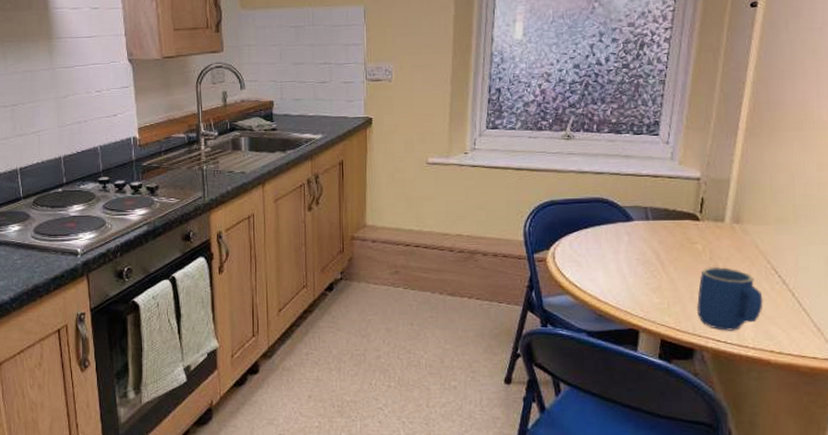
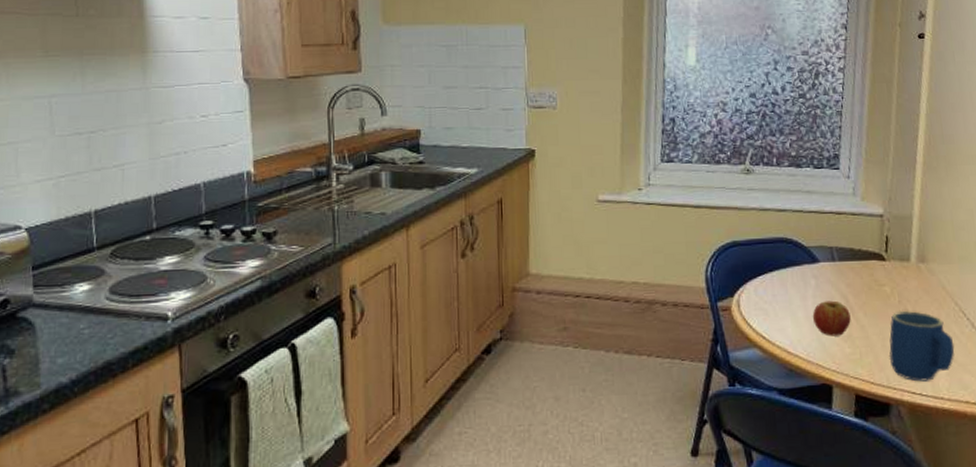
fruit: none [623,255,661,287] -> present [812,300,851,336]

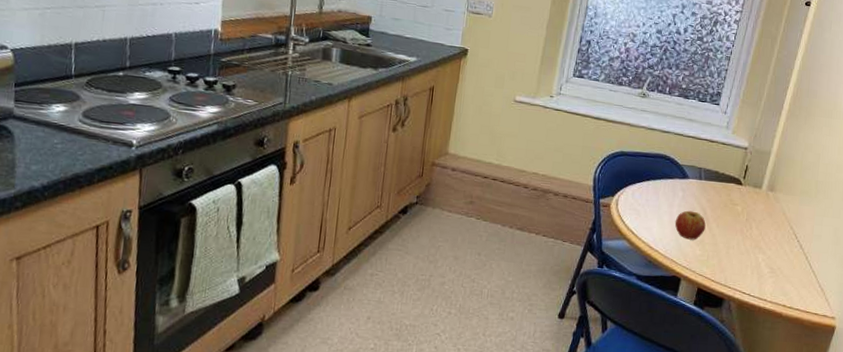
mug: present [889,311,955,382] -> none [730,227,783,285]

